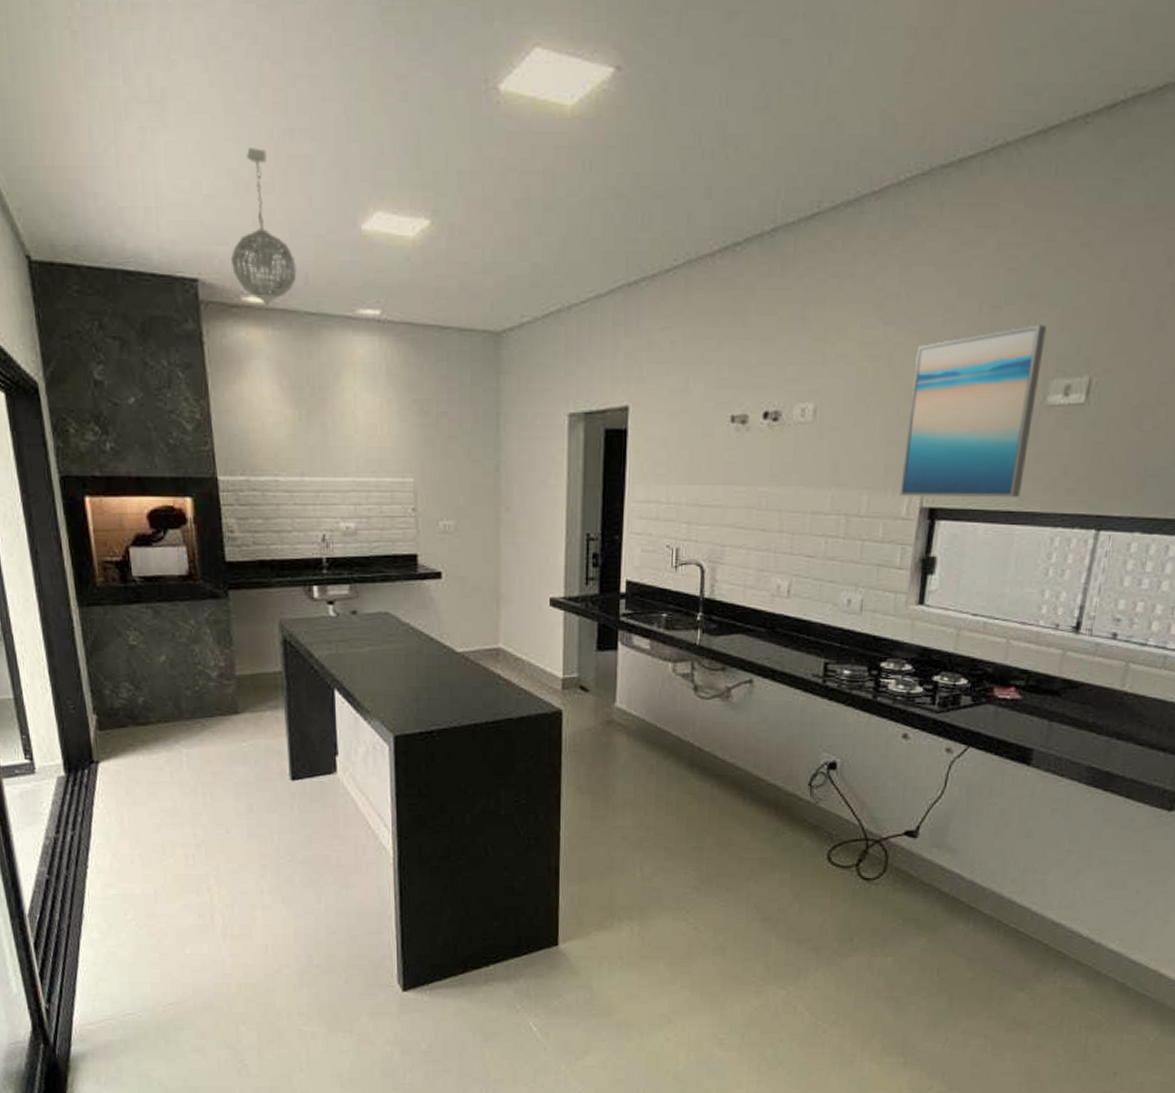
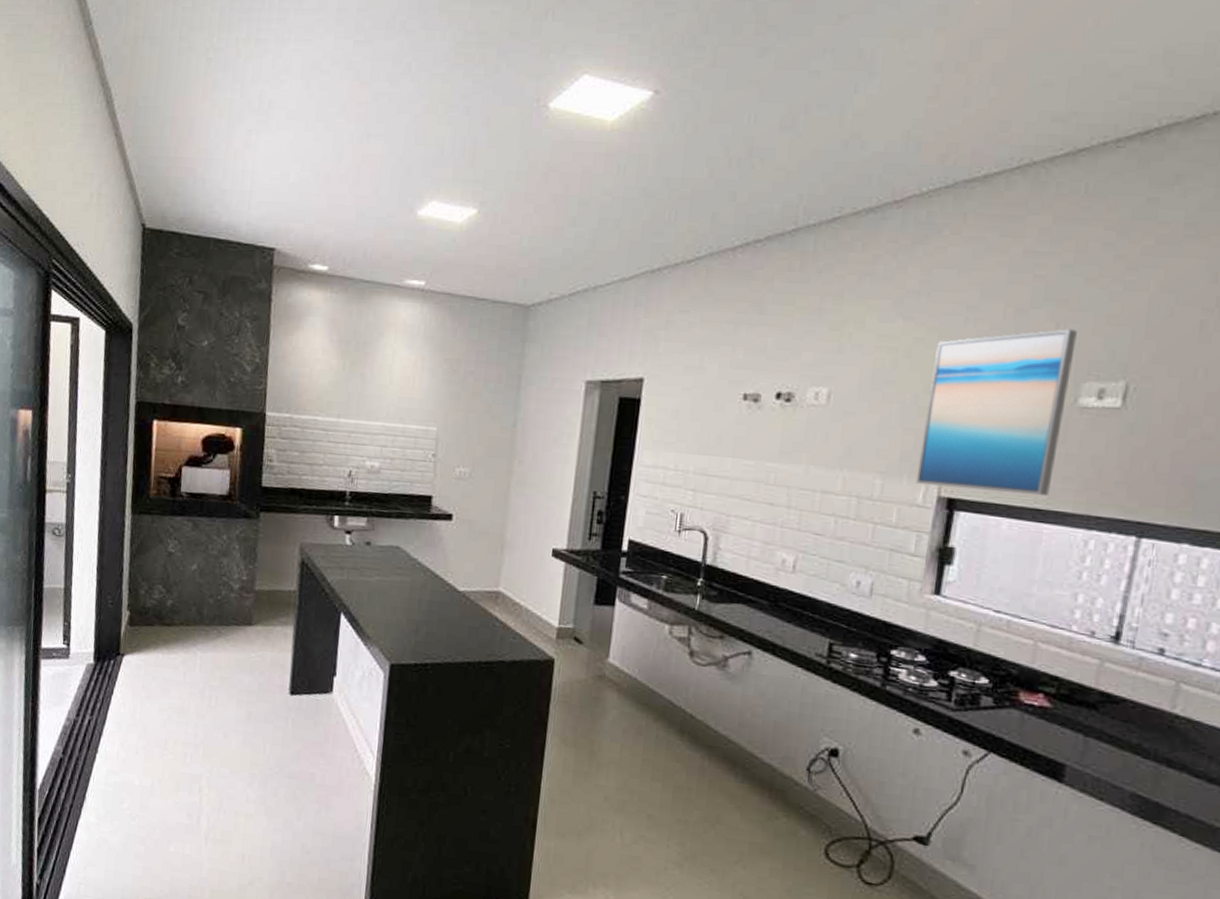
pendant light: present [230,148,297,309] -> none [304,148,358,275]

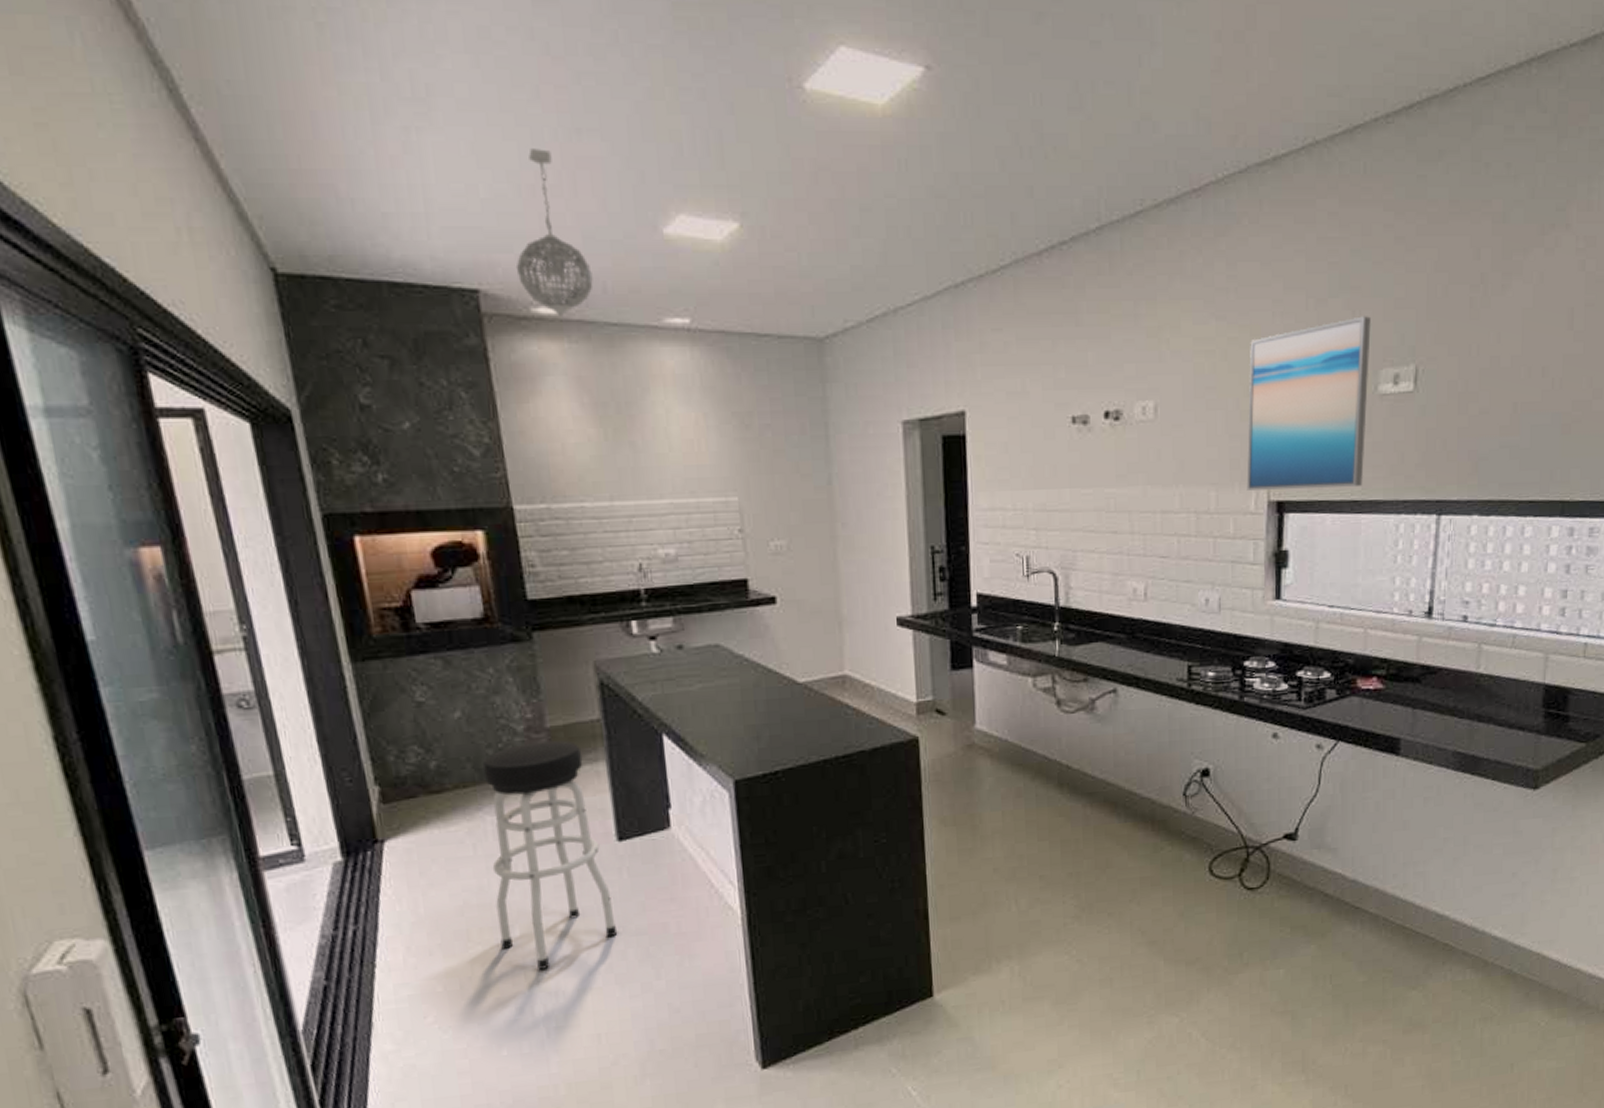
bar stool: none [187,599,277,788] -> present [482,740,618,970]
pendant light: none [304,148,358,275] -> present [515,149,594,320]

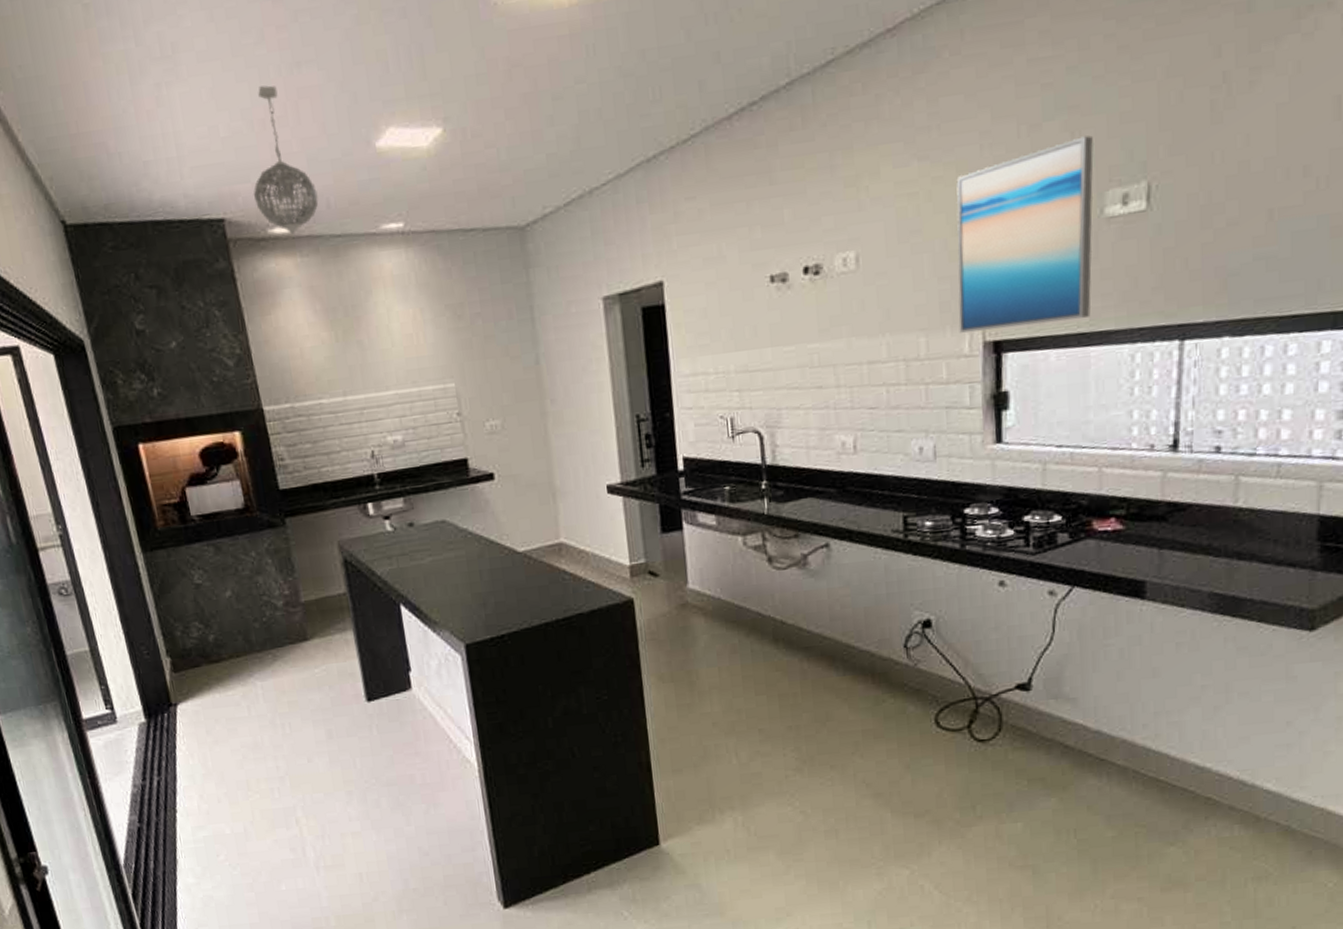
bar stool: present [482,740,618,970] -> none [251,613,372,816]

